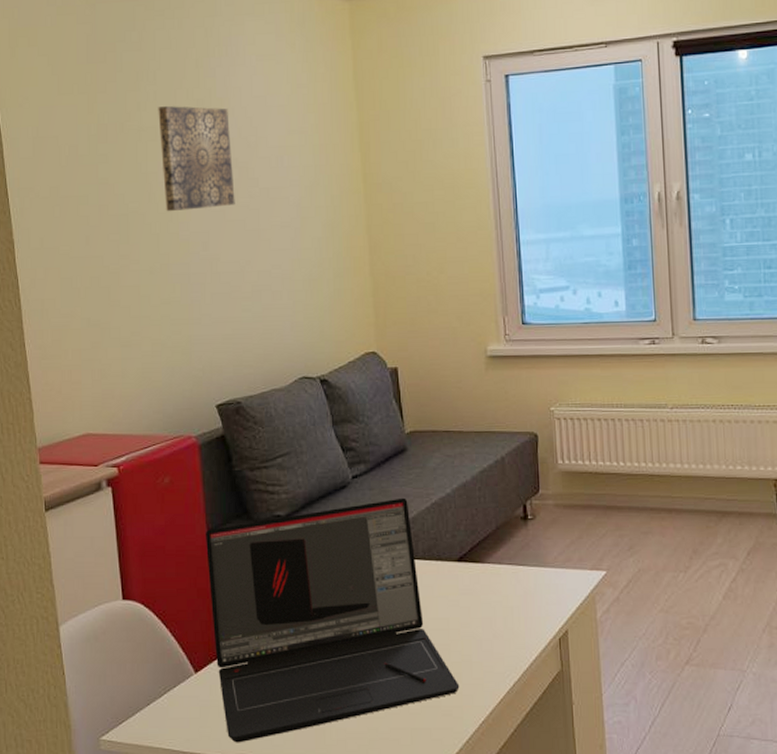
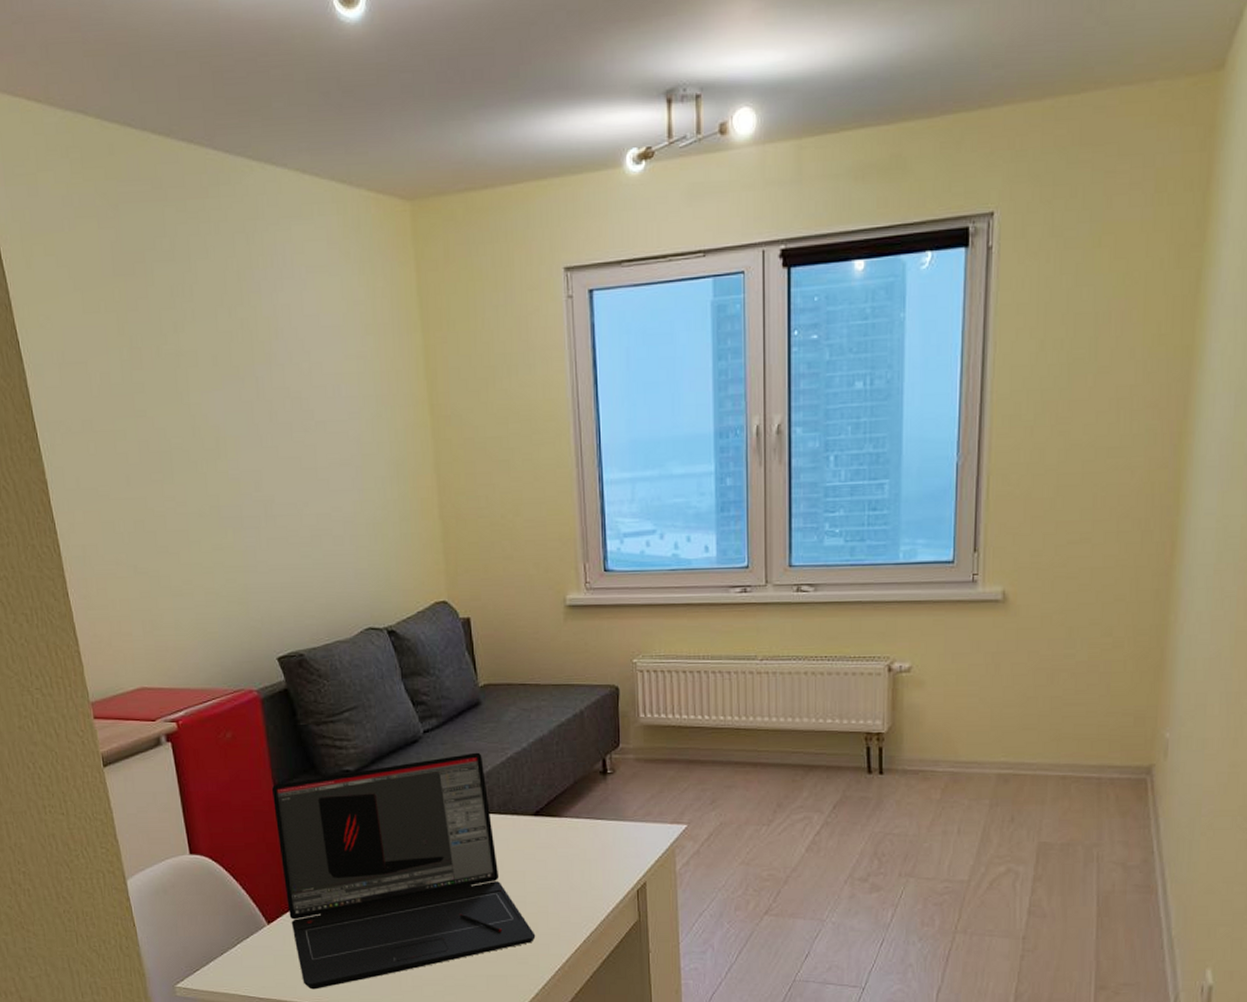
wall art: present [158,105,235,212] -> none [197,326,289,448]

